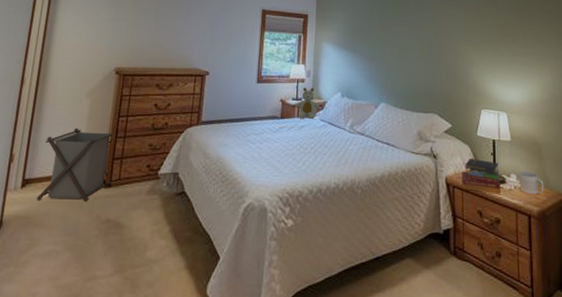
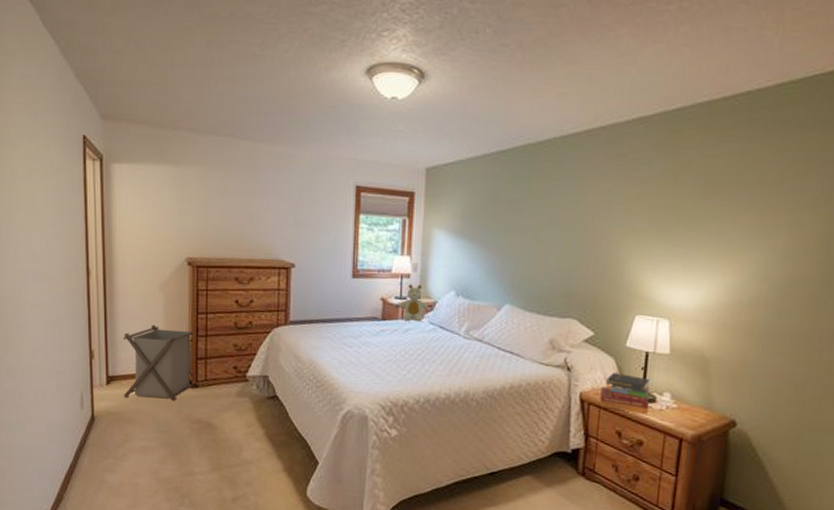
mug: present [519,170,544,195] -> none [672,389,706,417]

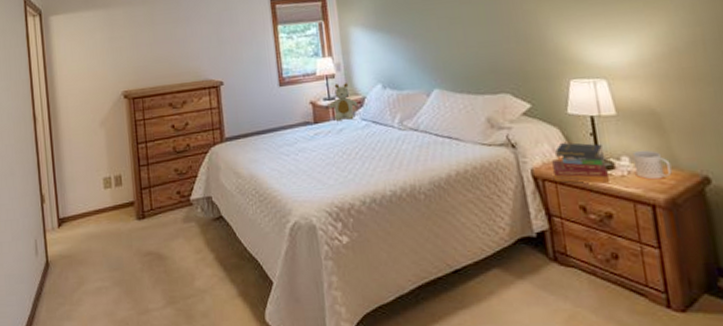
laundry basket: present [123,324,199,401] -> none [71,160,146,238]
mug: none [672,389,706,417] -> present [632,150,672,180]

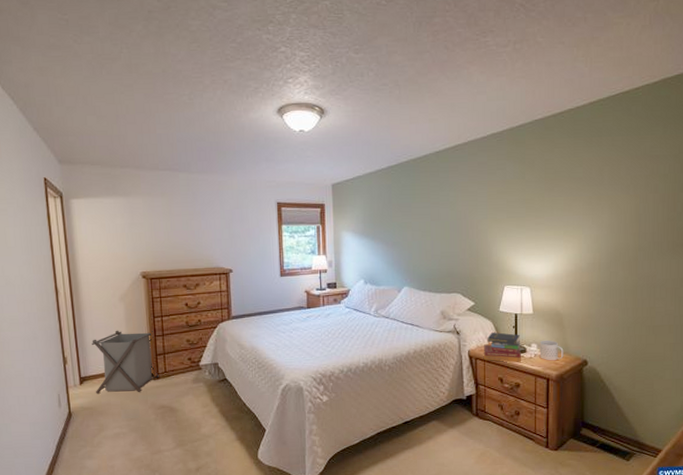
laundry basket: none [71,160,146,238] -> present [92,330,160,394]
stuffed bear: present [329,83,358,121] -> none [320,277,344,308]

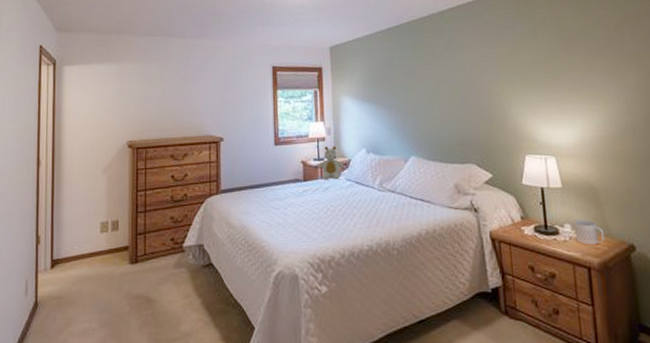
laundry basket: present [92,330,160,394] -> none [67,205,139,280]
stuffed bear: none [320,277,344,308] -> present [318,146,344,180]
books: present [483,332,522,364] -> none [507,210,555,248]

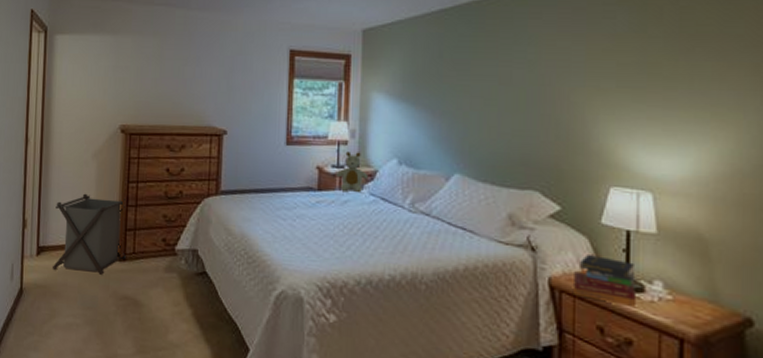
laundry basket: none [67,205,139,280] -> present [53,193,127,275]
books: none [507,210,555,248] -> present [572,255,637,308]
mug: present [573,219,605,246] -> none [667,276,710,313]

